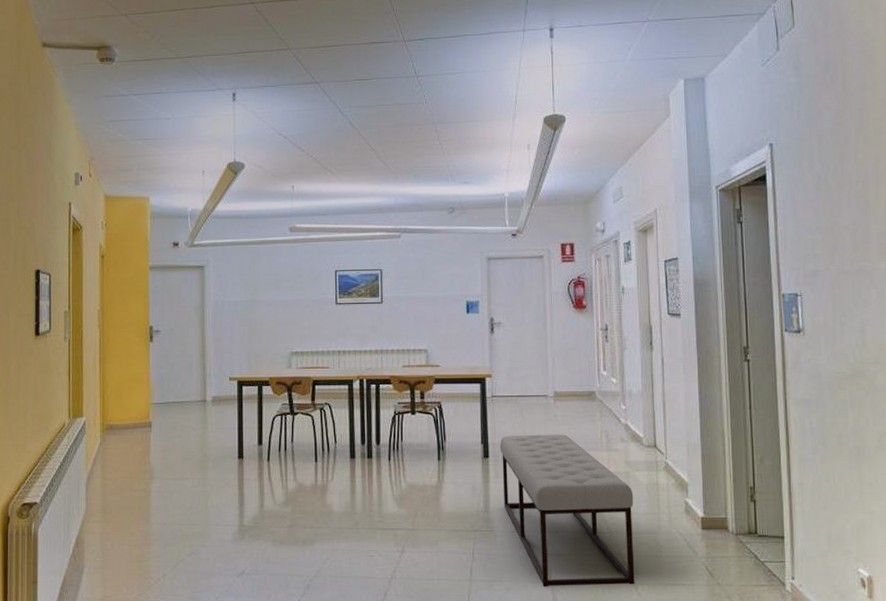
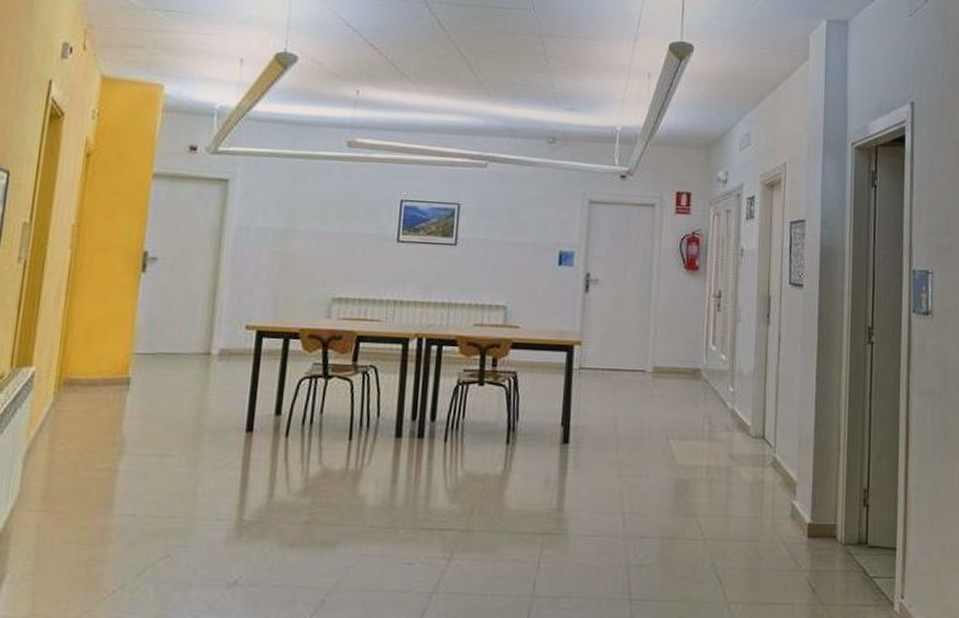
bench: present [499,434,635,587] -> none [582,416,735,606]

